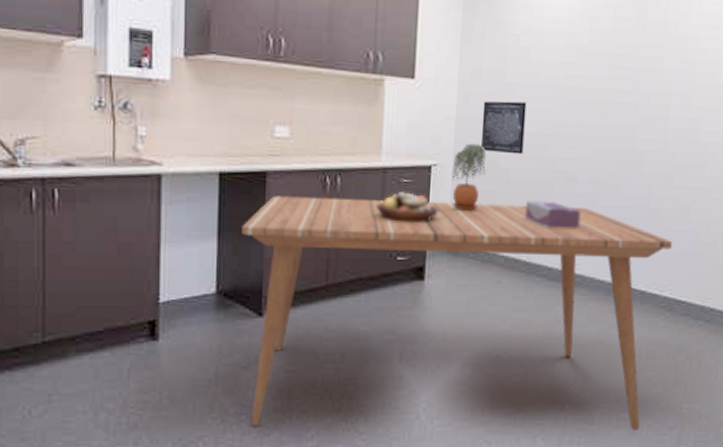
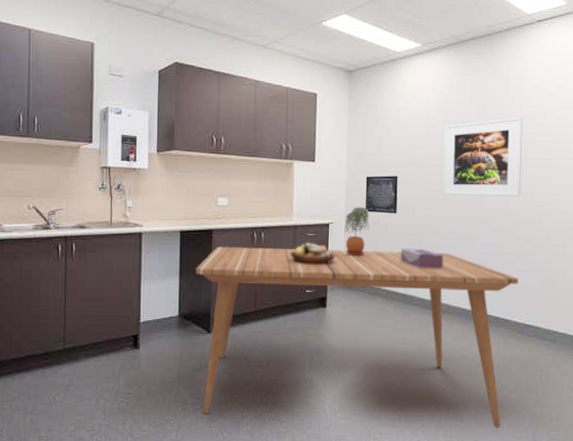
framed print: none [584,27,691,135] -> present [443,117,523,196]

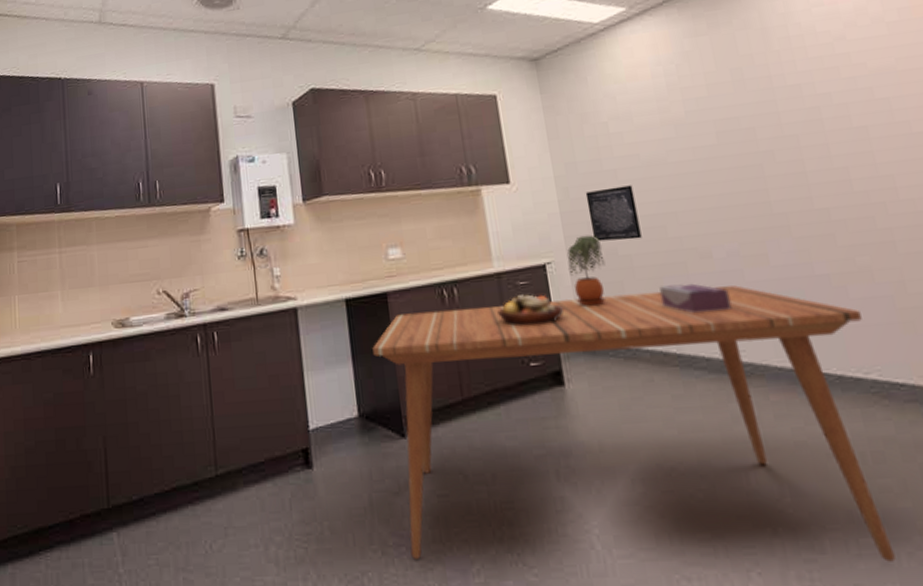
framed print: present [443,117,523,196] -> none [685,75,830,203]

